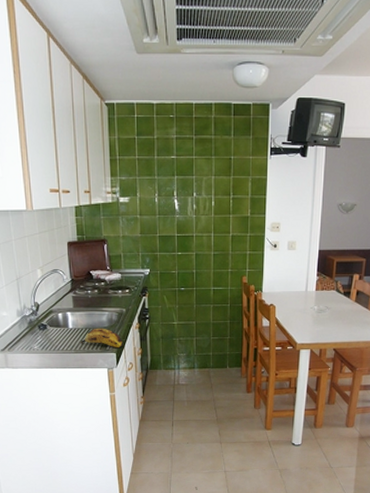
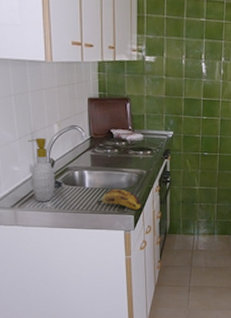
soap bottle: none [13,283,41,345] -> present [27,137,56,202]

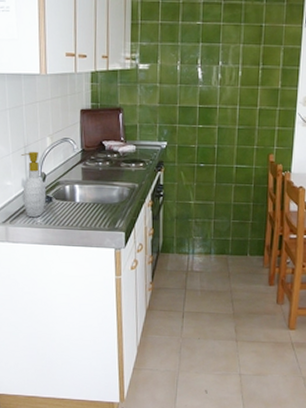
banana: present [97,188,142,211] -> none [87,203,133,227]

